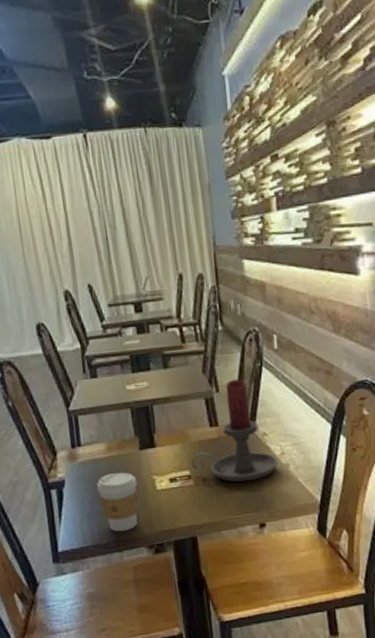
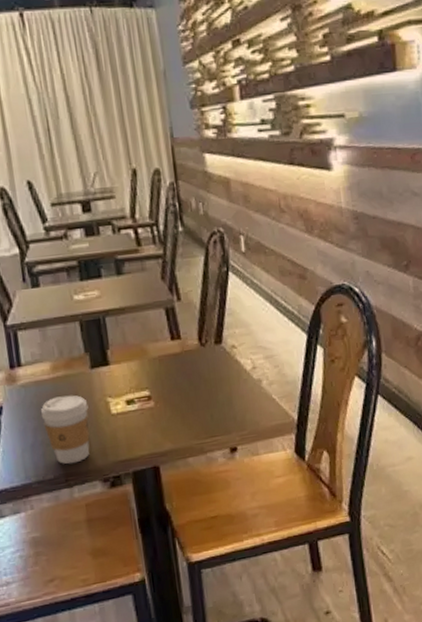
candle holder: present [191,379,278,482] -> none [150,285,249,402]

